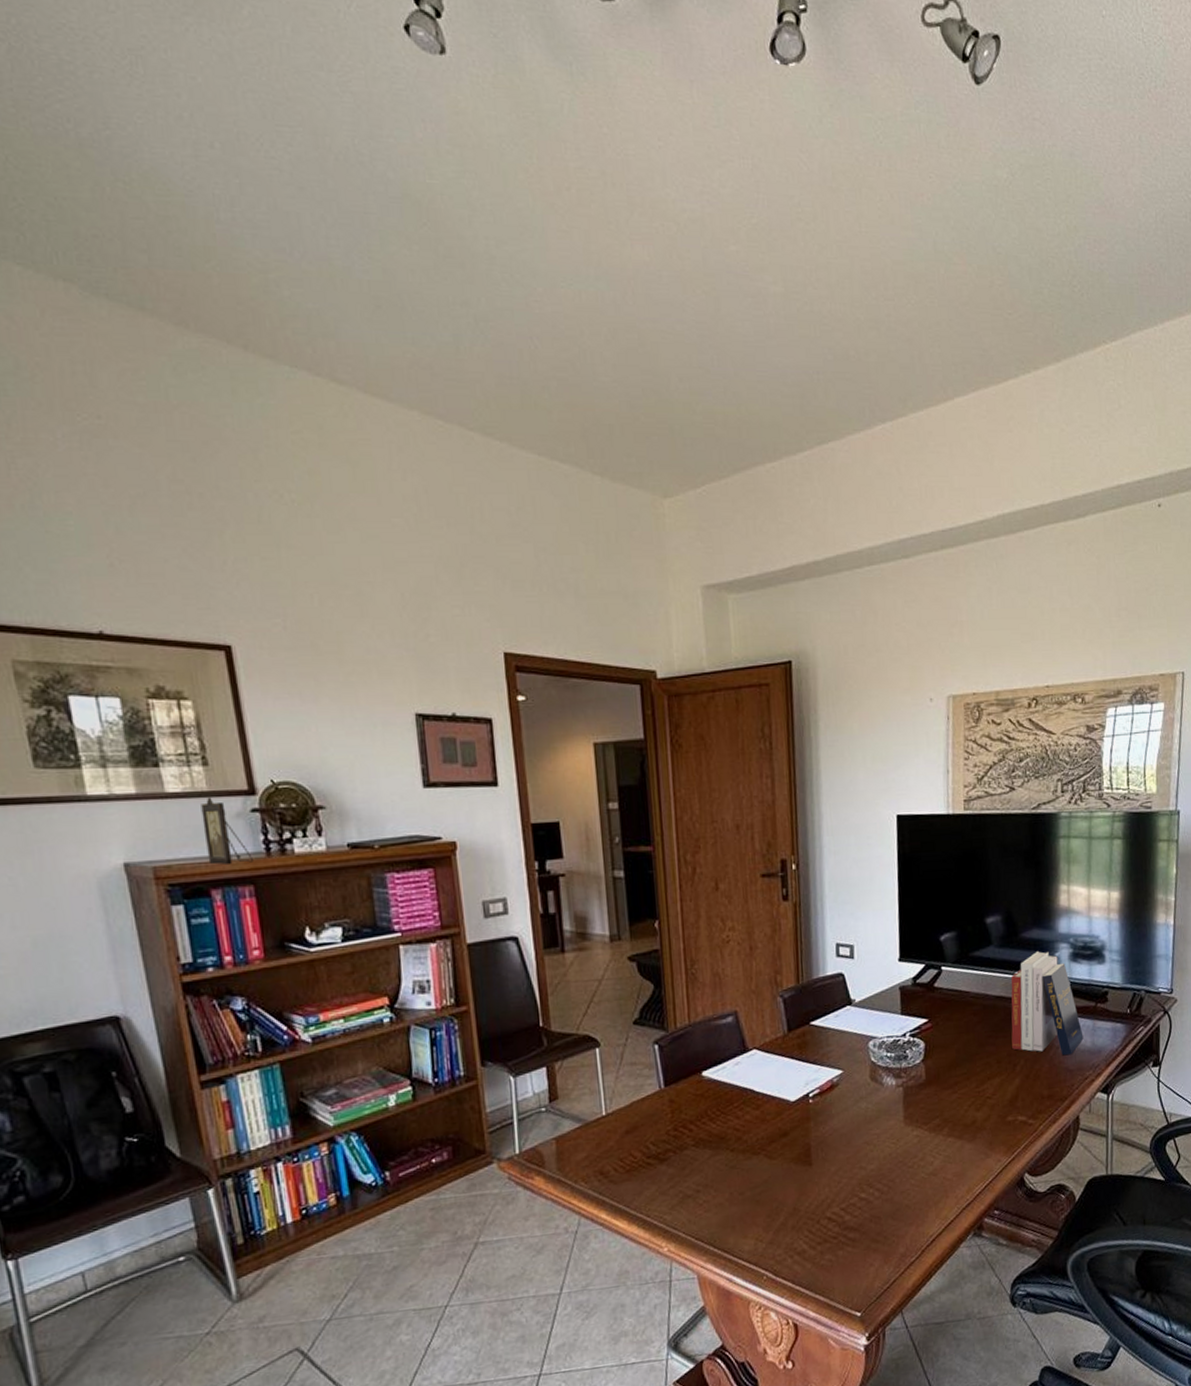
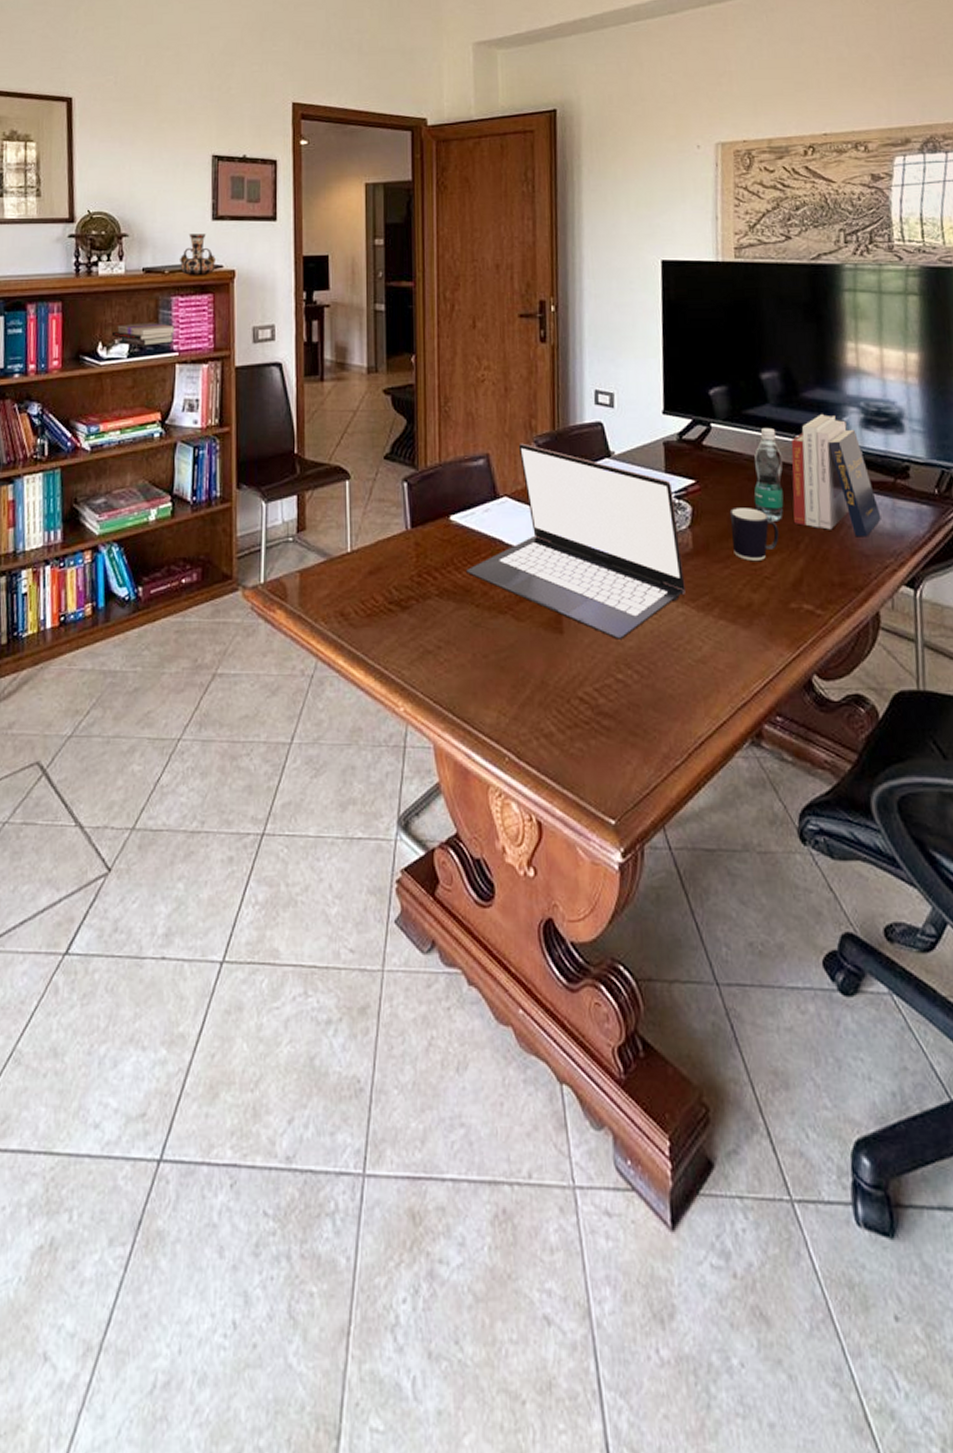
photo frame: present [201,797,253,866] -> none [29,224,64,283]
books: none [319,902,394,928] -> present [111,322,174,346]
decorative vase: none [390,802,433,850] -> present [180,233,216,276]
laptop: none [720,998,919,1165] -> present [466,443,686,639]
mug: none [957,1039,999,1085] -> present [729,508,779,562]
bottle: none [978,966,1004,1049] -> present [754,427,784,521]

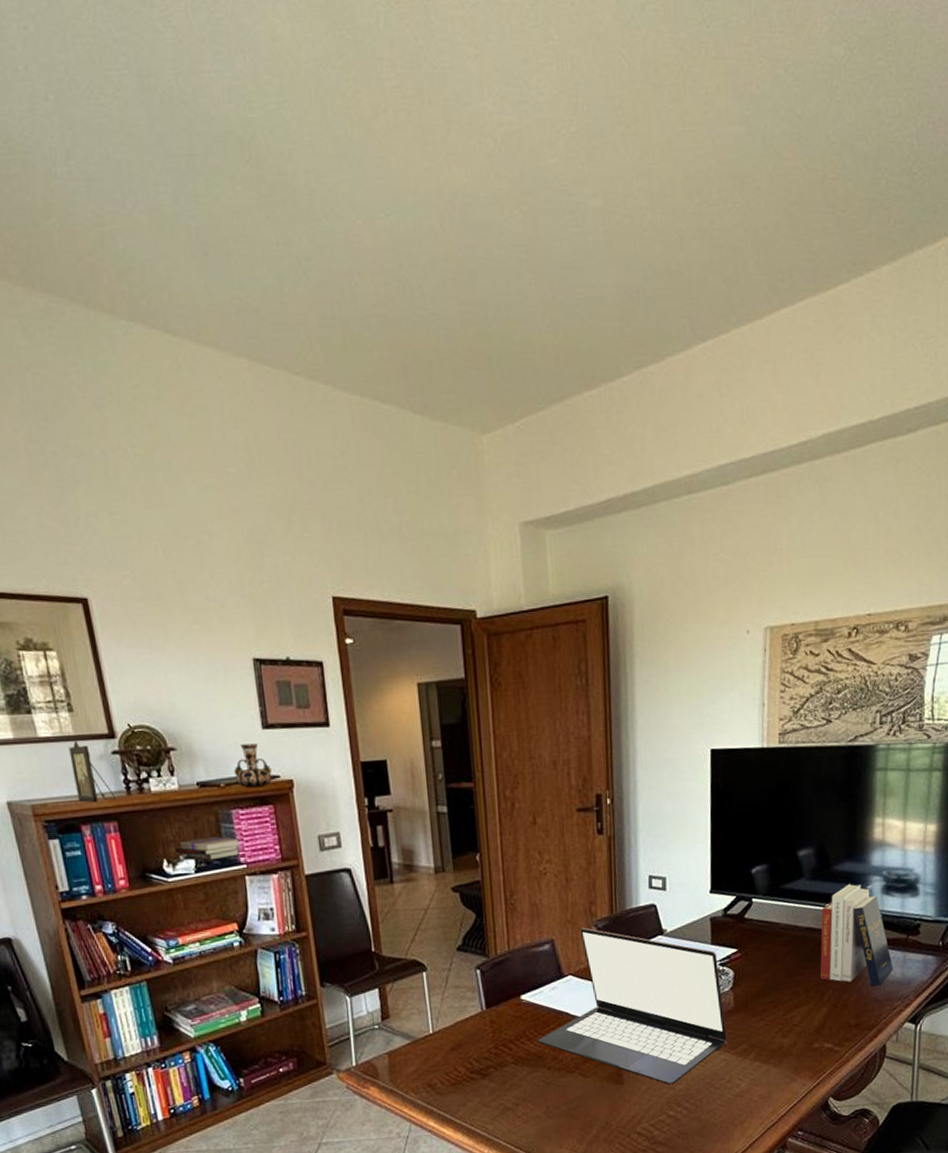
photo frame: none [29,224,64,283] -> present [69,741,116,804]
mug: present [729,508,779,562] -> none [766,968,807,1013]
bottle: present [754,427,784,521] -> none [787,898,814,979]

